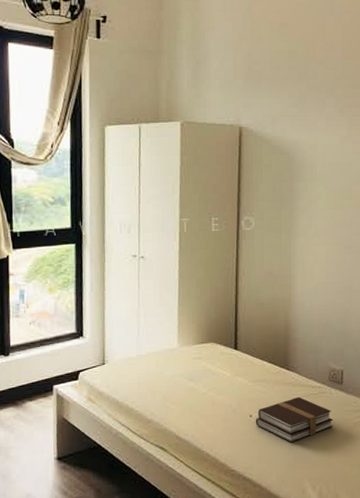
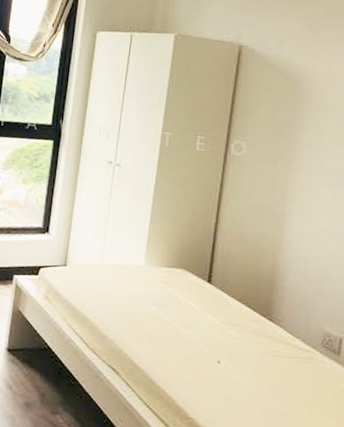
book: present [255,396,333,443] -> none [223,355,323,408]

